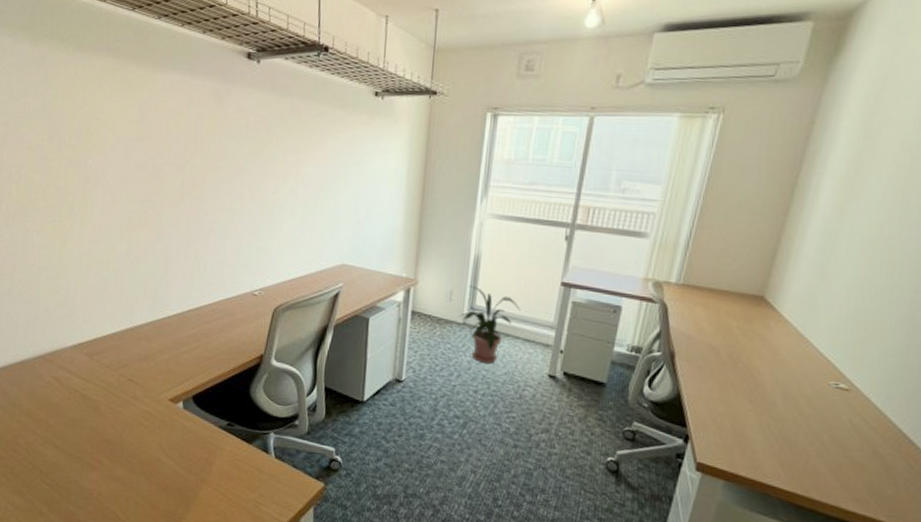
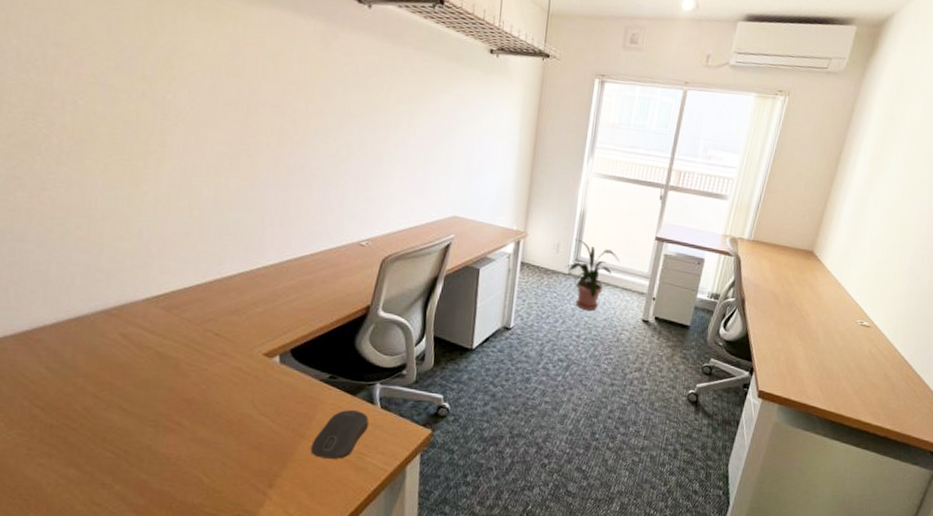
computer mouse: none [211,457,264,506] -> present [311,410,369,459]

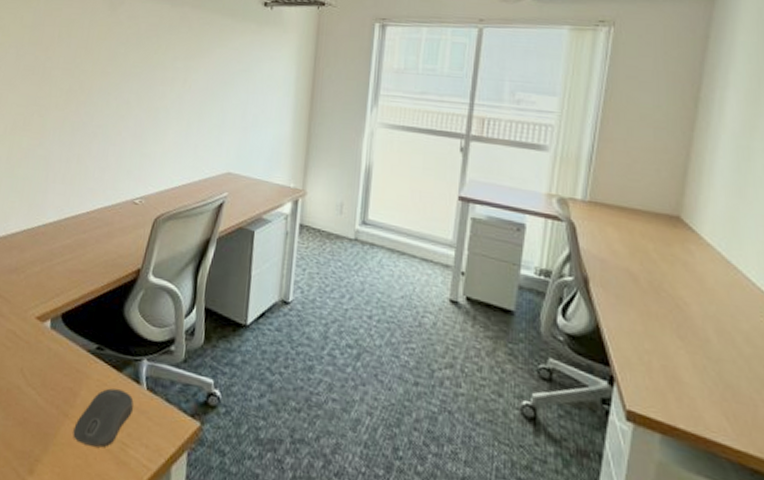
house plant: present [564,238,620,311] -> none [349,197,417,285]

